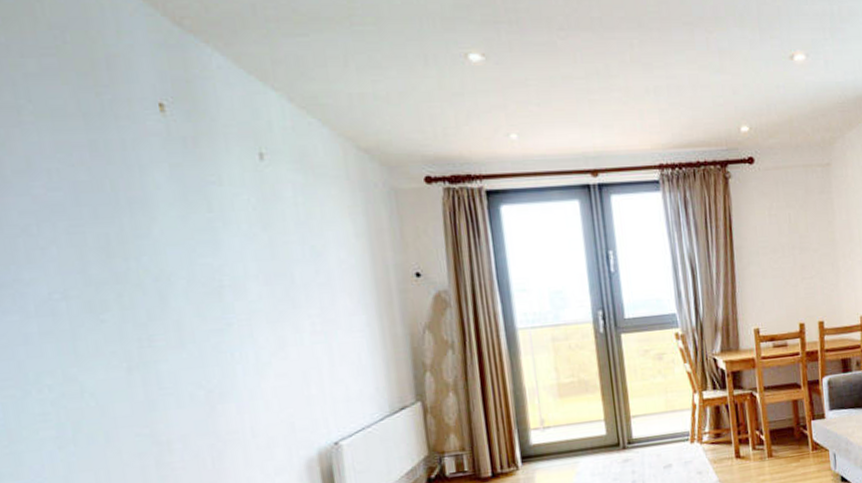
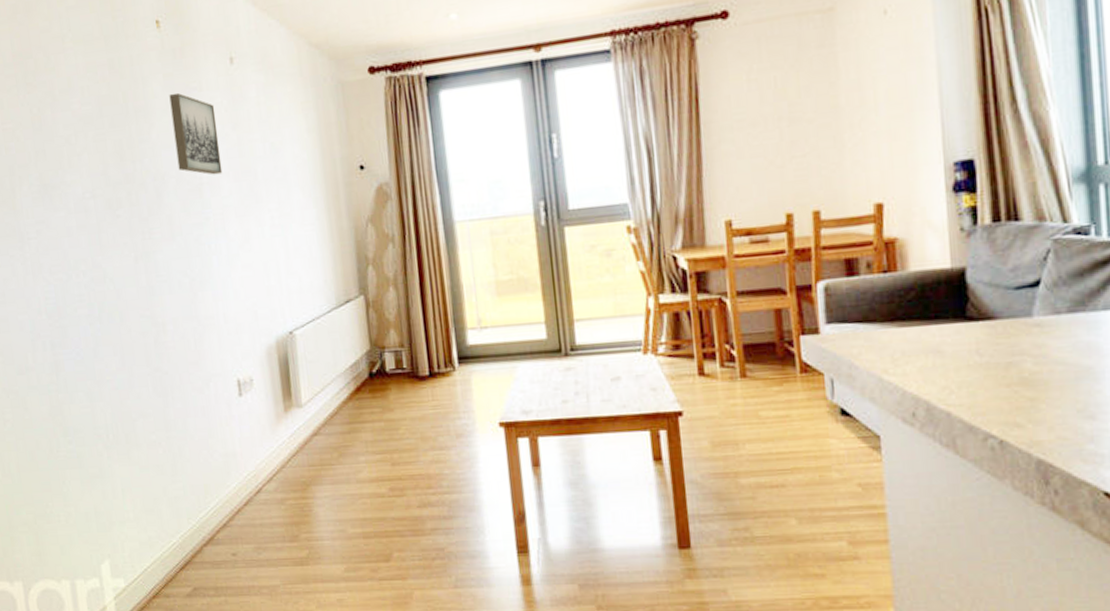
wall art: none [177,185,250,278] -> present [169,92,223,175]

